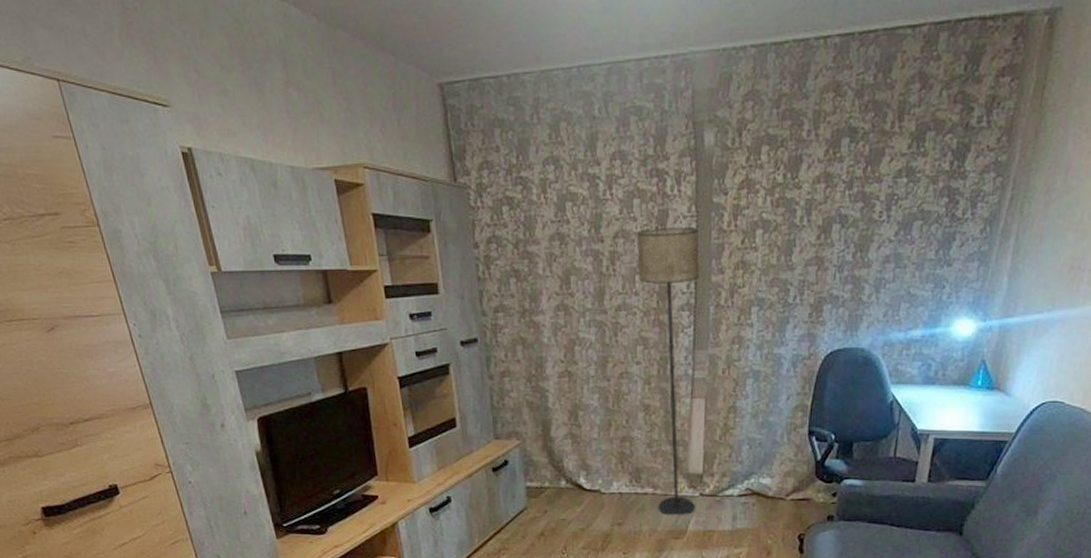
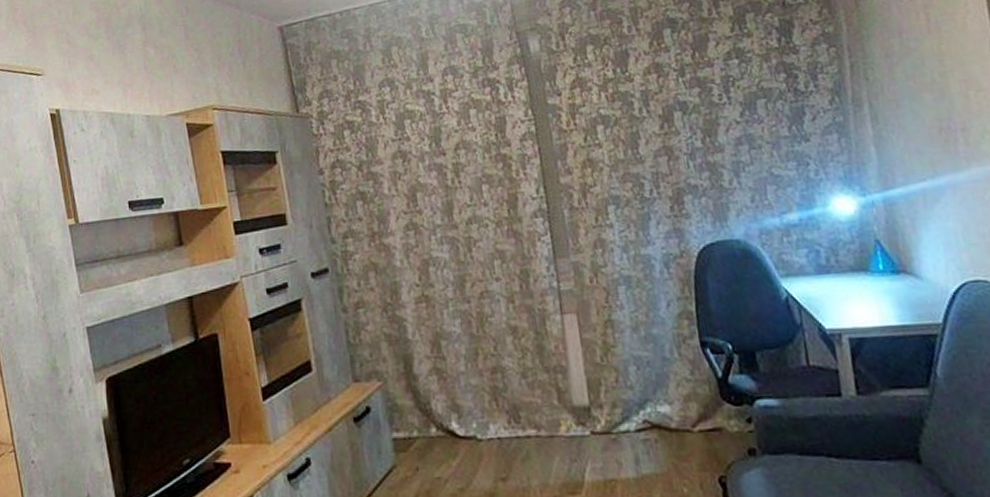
floor lamp: present [636,227,700,516] -> none [476,131,589,464]

